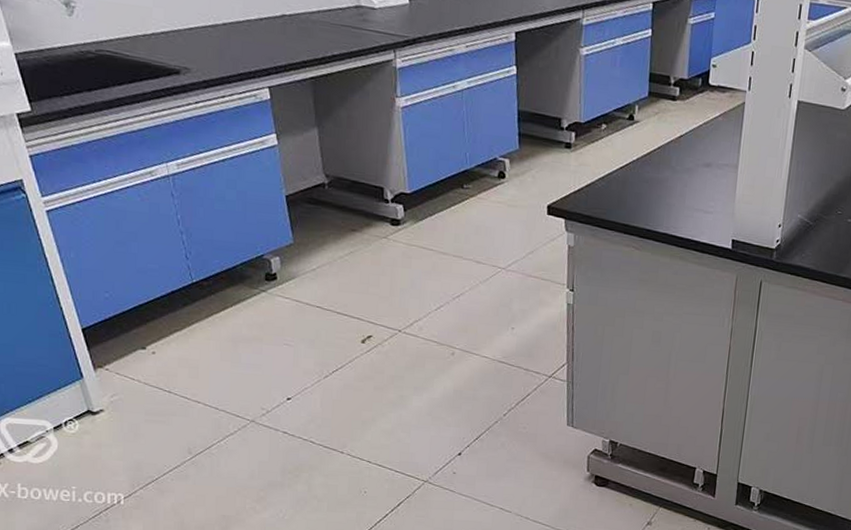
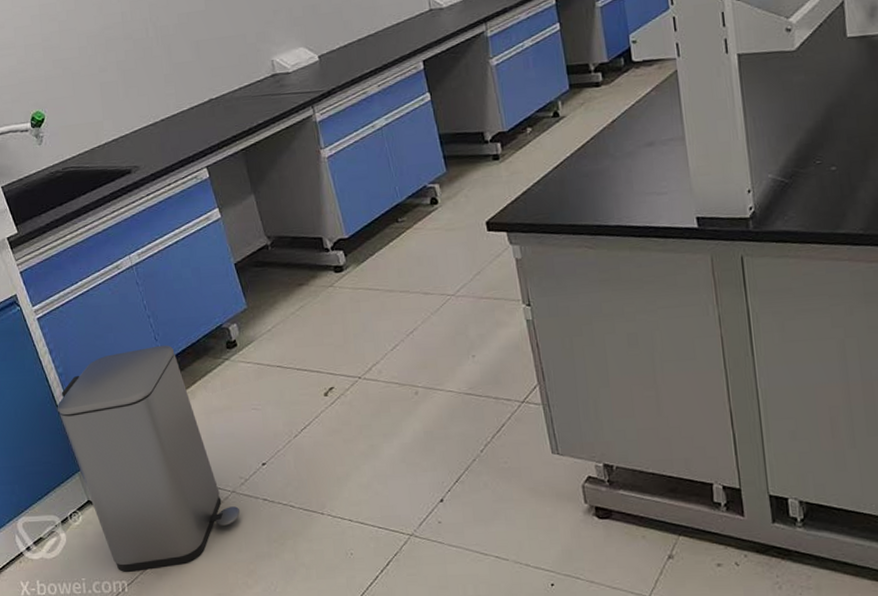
pedal bin: none [61,264,258,486] -> present [57,345,241,572]

